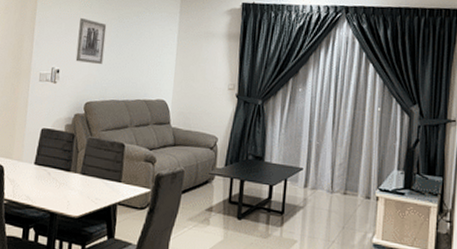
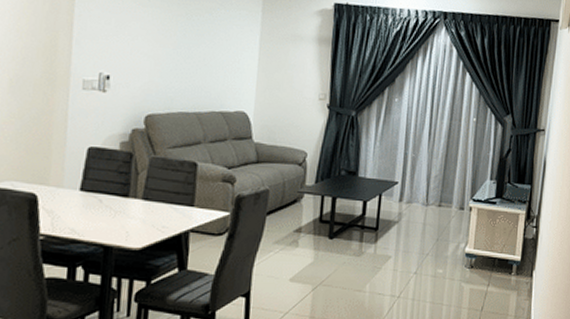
wall art: present [75,18,107,64] -> none [131,13,171,69]

